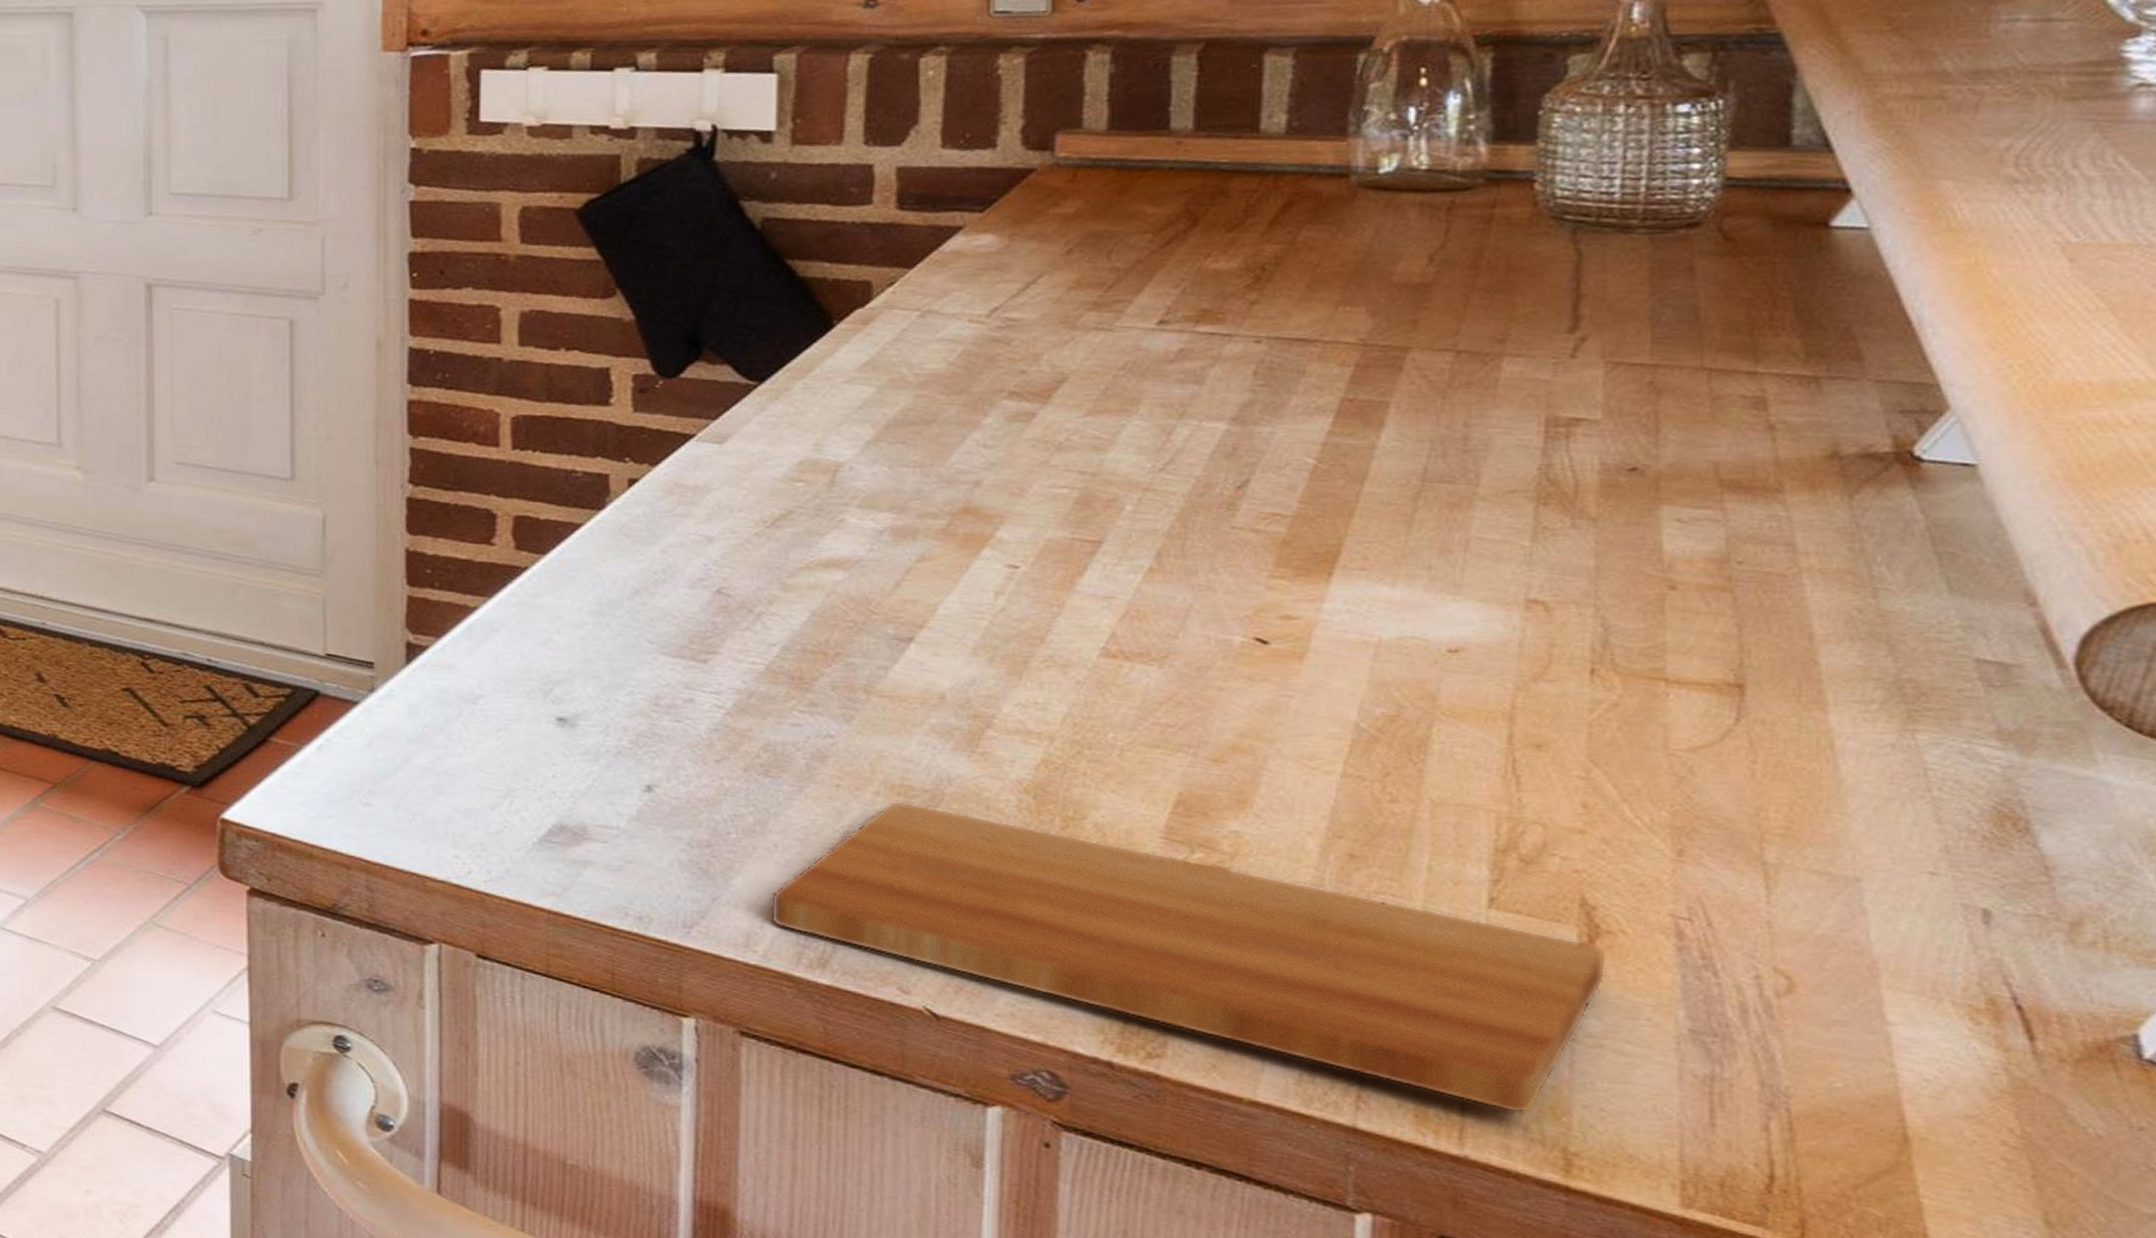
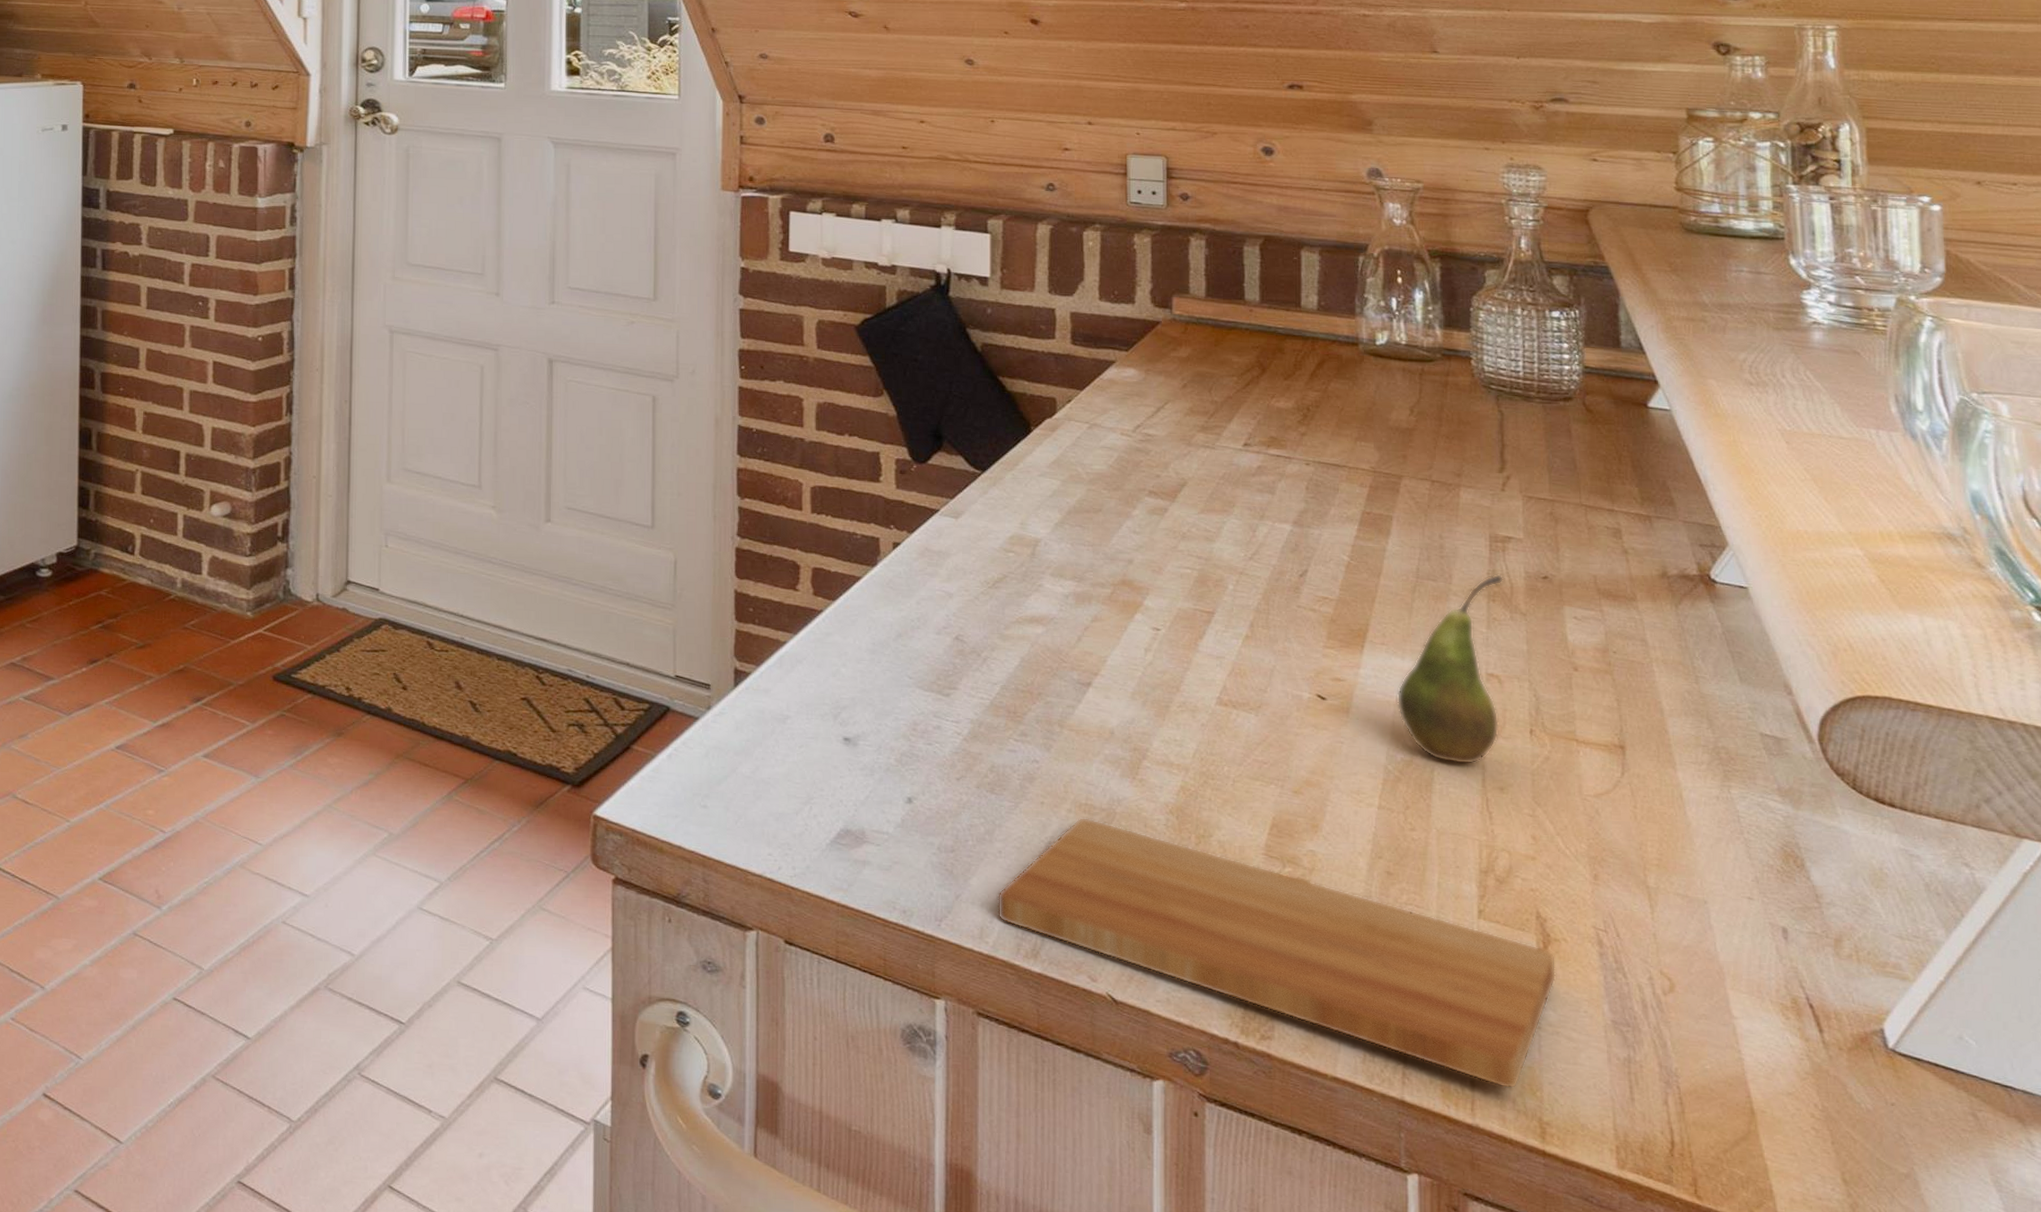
fruit: none [1379,469,1564,717] -> present [1396,574,1503,765]

